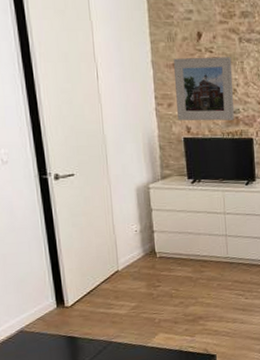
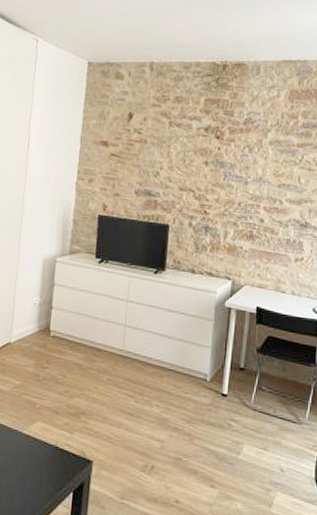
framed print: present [173,57,234,121] -> none [96,136,159,203]

